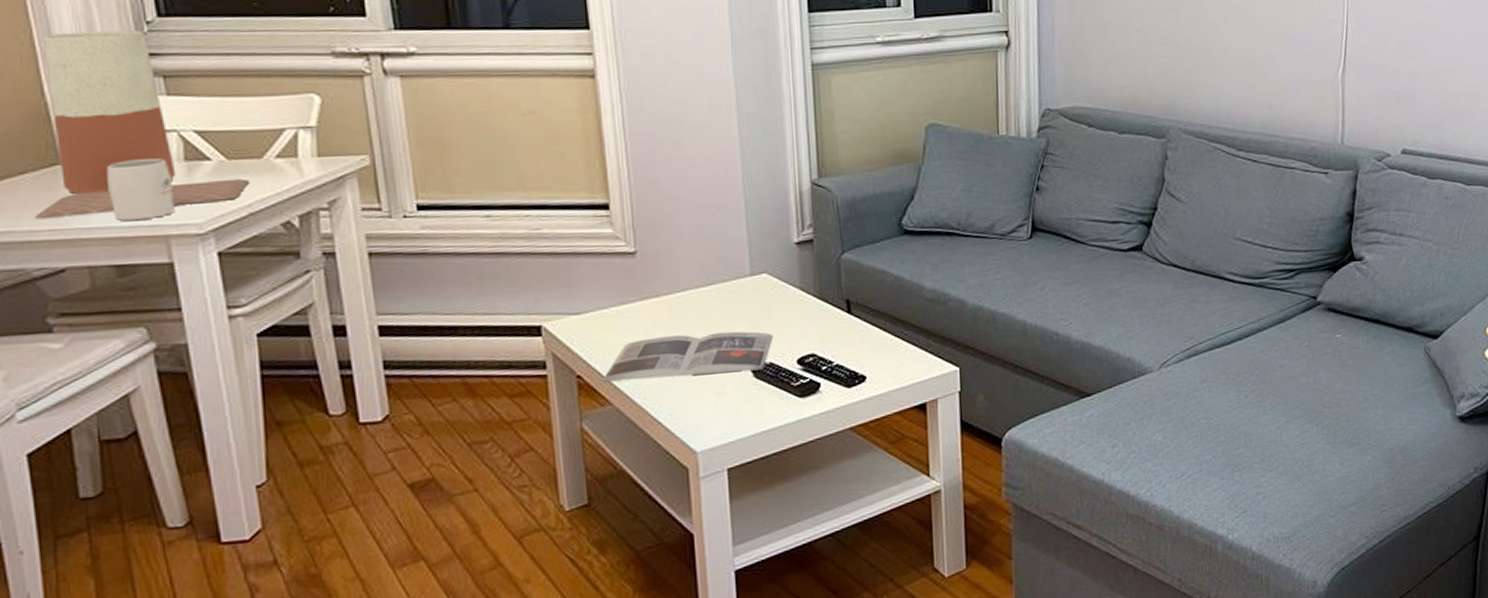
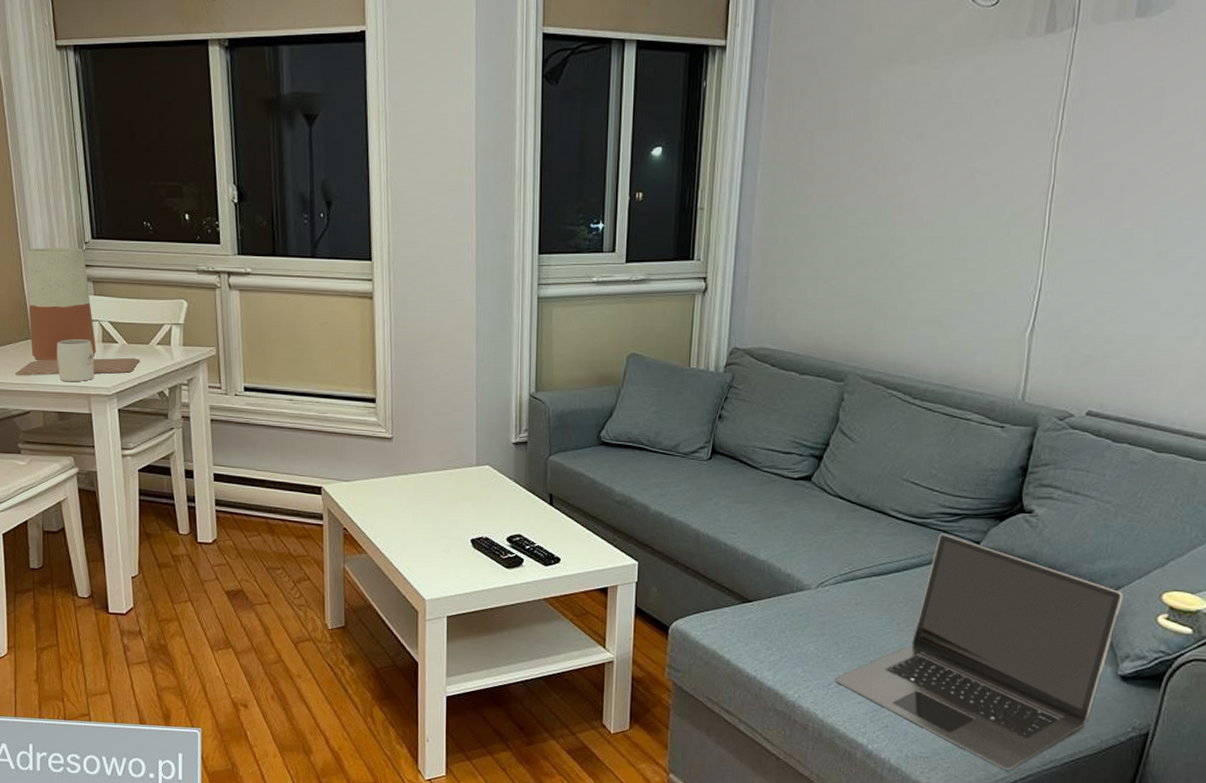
magazine: present [601,331,774,382] -> none [361,506,490,542]
laptop: none [1188,292,1453,537] -> present [835,533,1124,771]

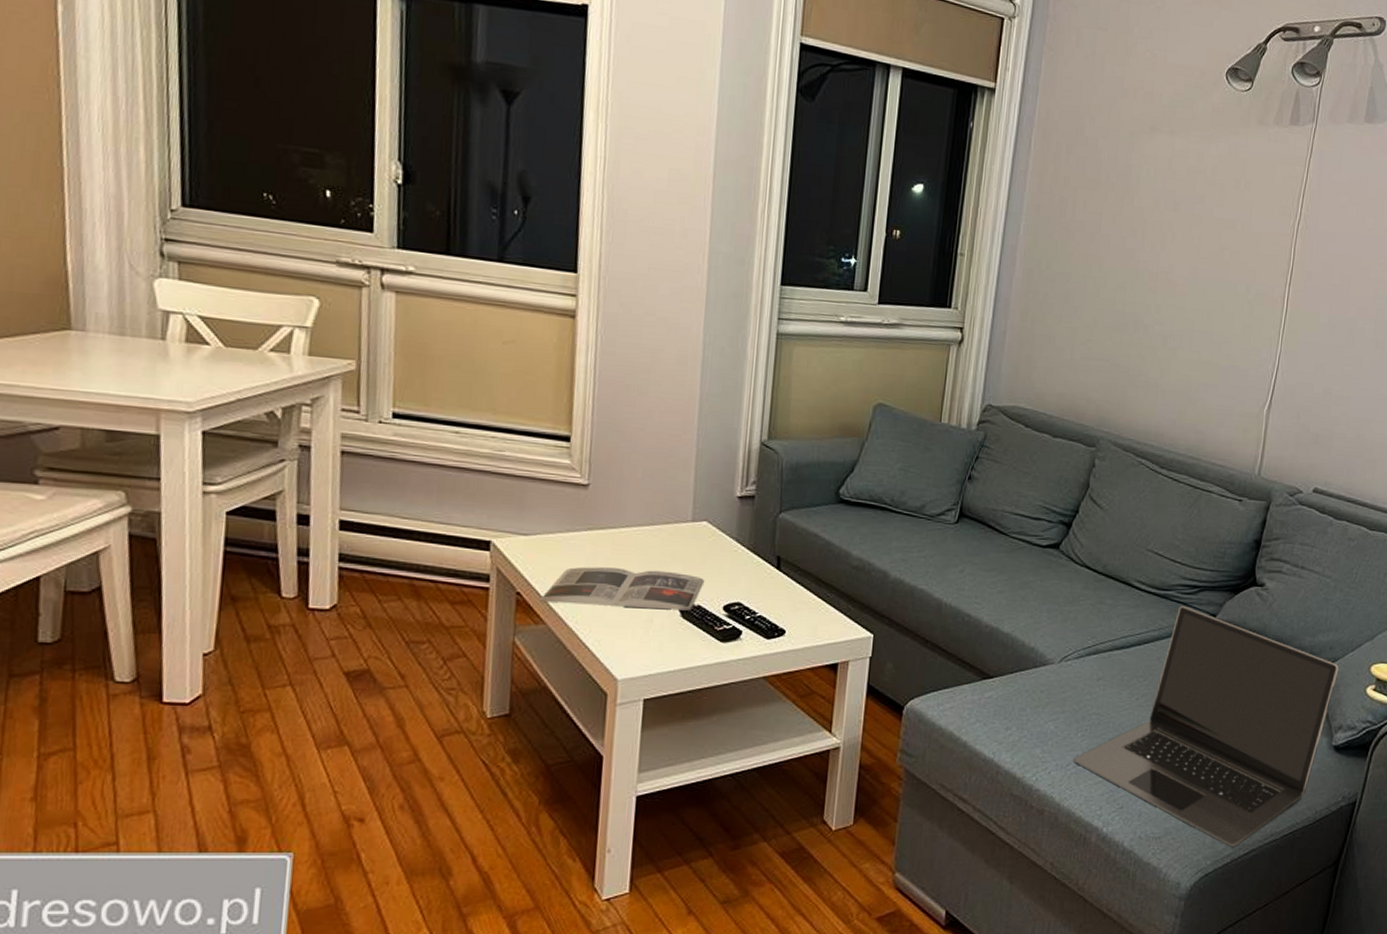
placemat: present [14,357,140,376] -> none [38,358,243,385]
vase: present [26,248,97,361] -> none [69,209,176,362]
mug: present [57,339,95,382] -> none [110,334,172,392]
magazine: none [361,506,490,542] -> present [539,566,705,611]

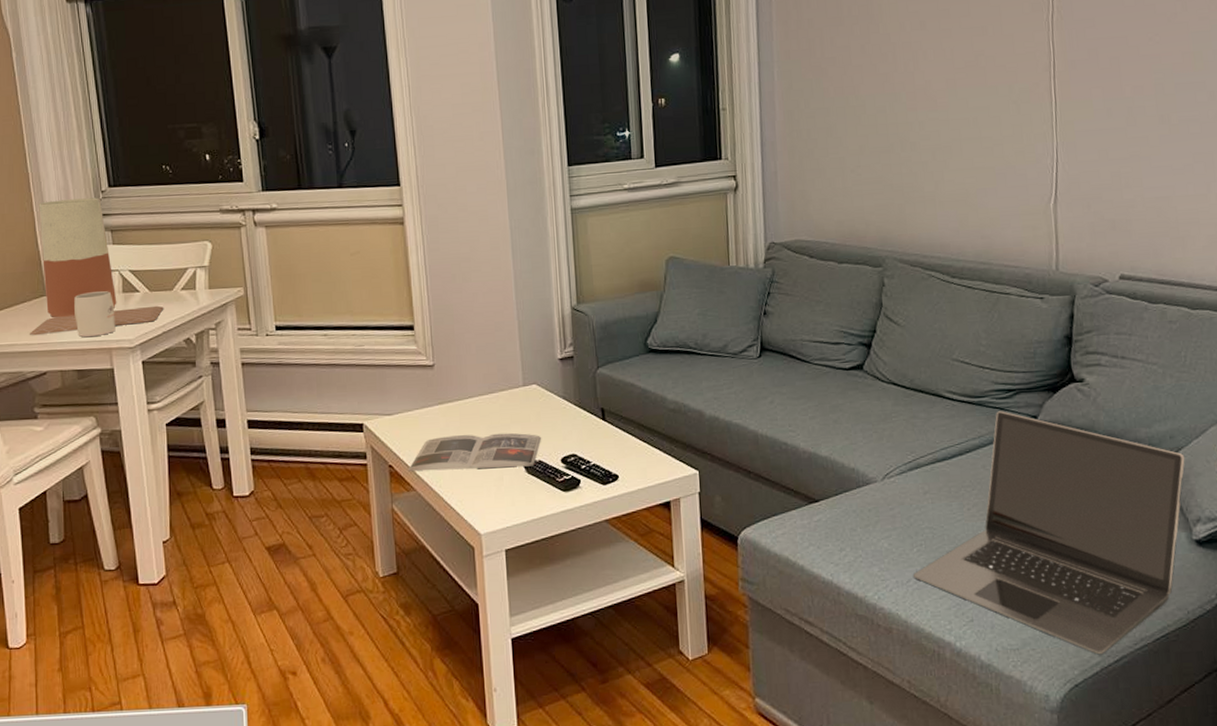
placemat: none [38,358,243,385] -> present [29,305,164,336]
vase: none [69,209,176,362] -> present [39,197,117,318]
mug: none [110,334,172,392] -> present [74,291,116,338]

